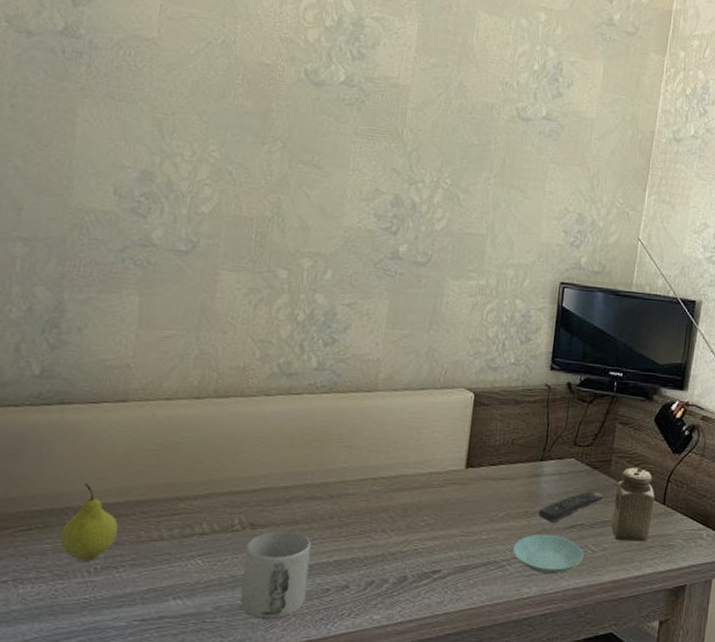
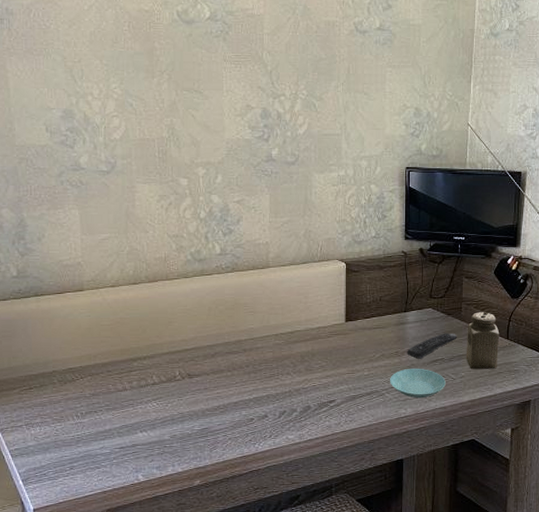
fruit: present [60,483,118,561] -> none [53,353,92,408]
mug: present [240,530,312,619] -> none [187,378,236,443]

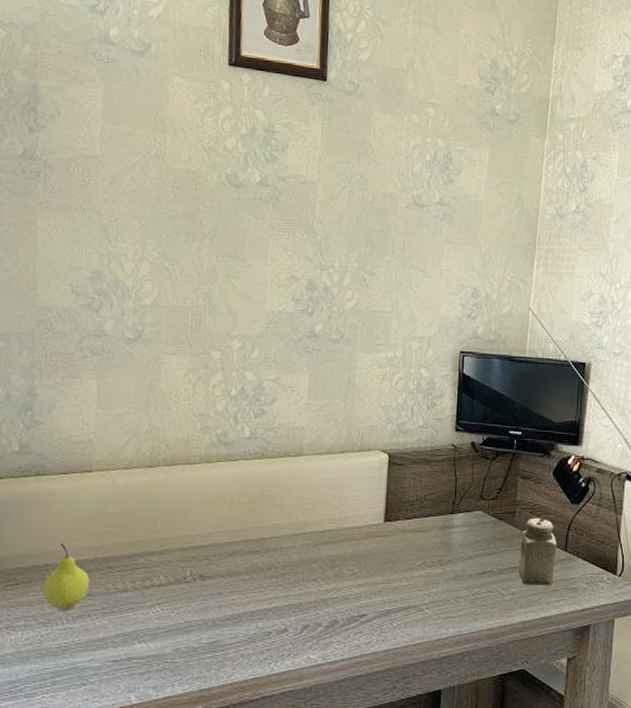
fruit: none [53,353,92,408] -> present [42,543,89,610]
saucer: present [390,368,446,399] -> none [431,580,494,617]
remote control: present [407,333,457,359] -> none [451,540,509,570]

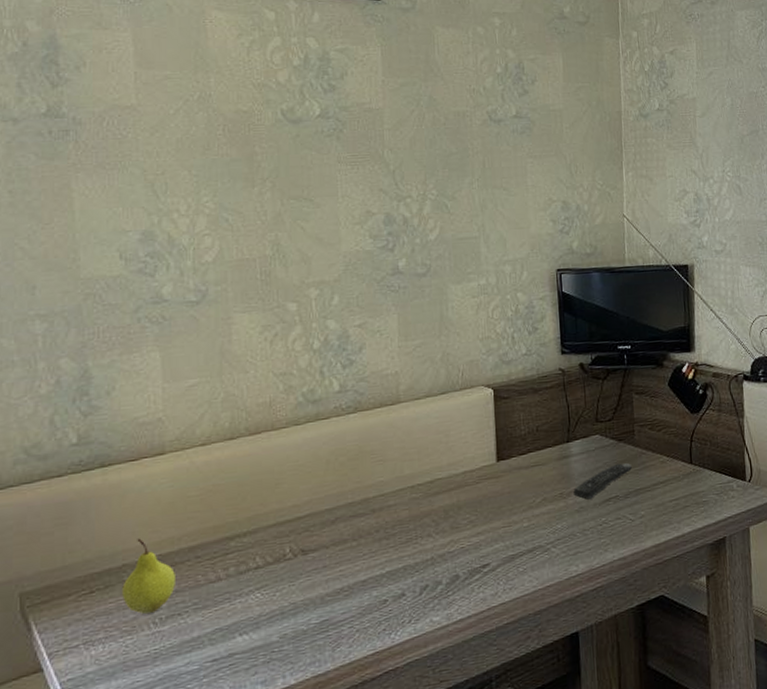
remote control: none [451,540,509,570] -> present [573,463,632,500]
salt shaker: present [518,518,557,586] -> none [642,433,683,506]

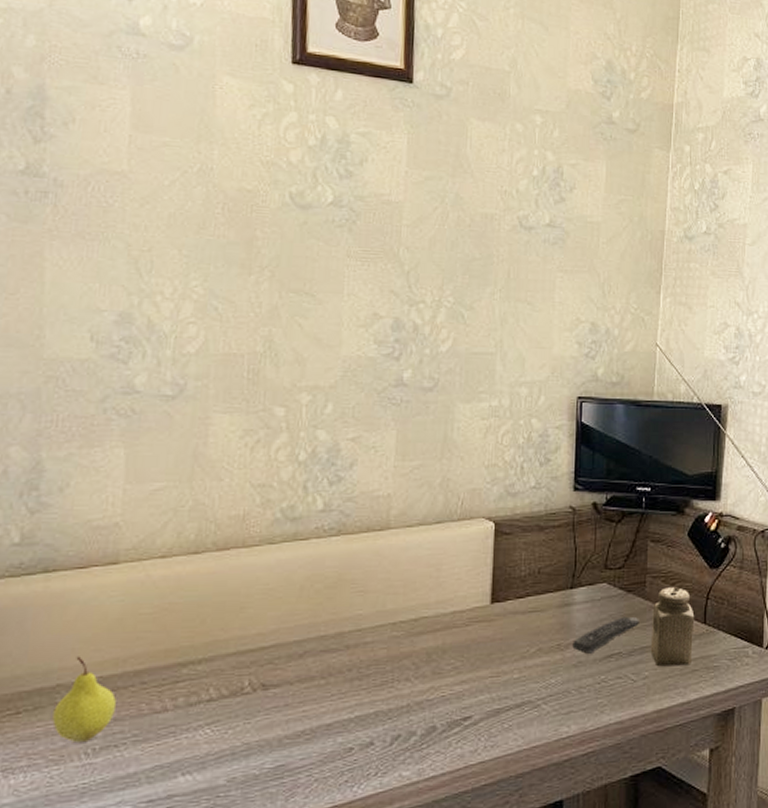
salt shaker: none [642,433,683,506] -> present [650,587,695,667]

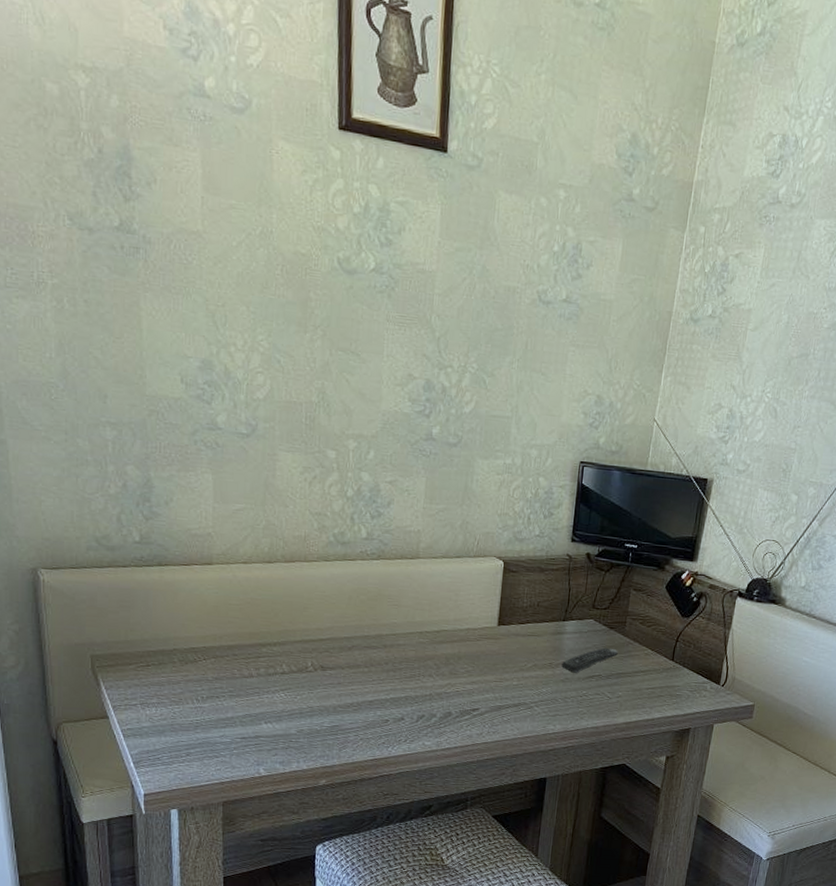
fruit: present [52,656,116,742] -> none [172,630,216,691]
salt shaker: present [650,587,695,667] -> none [625,628,665,692]

